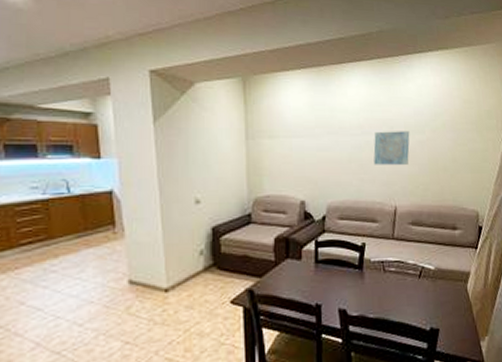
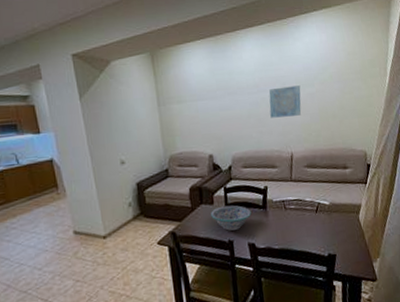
decorative bowl: none [297,262,345,293] -> present [211,205,252,231]

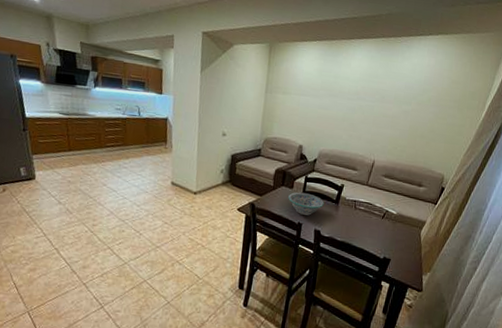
wall art: present [269,85,301,118] -> none [363,99,398,129]

